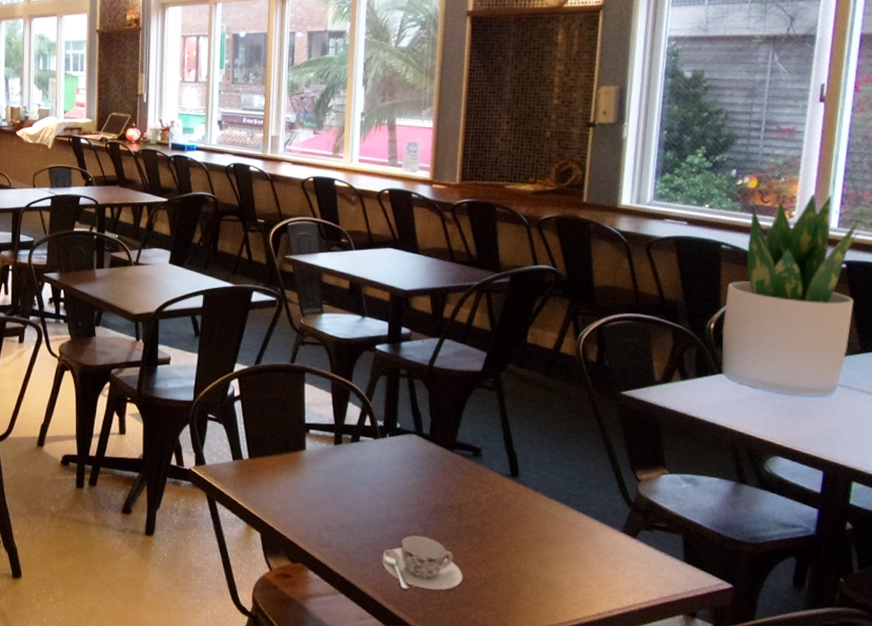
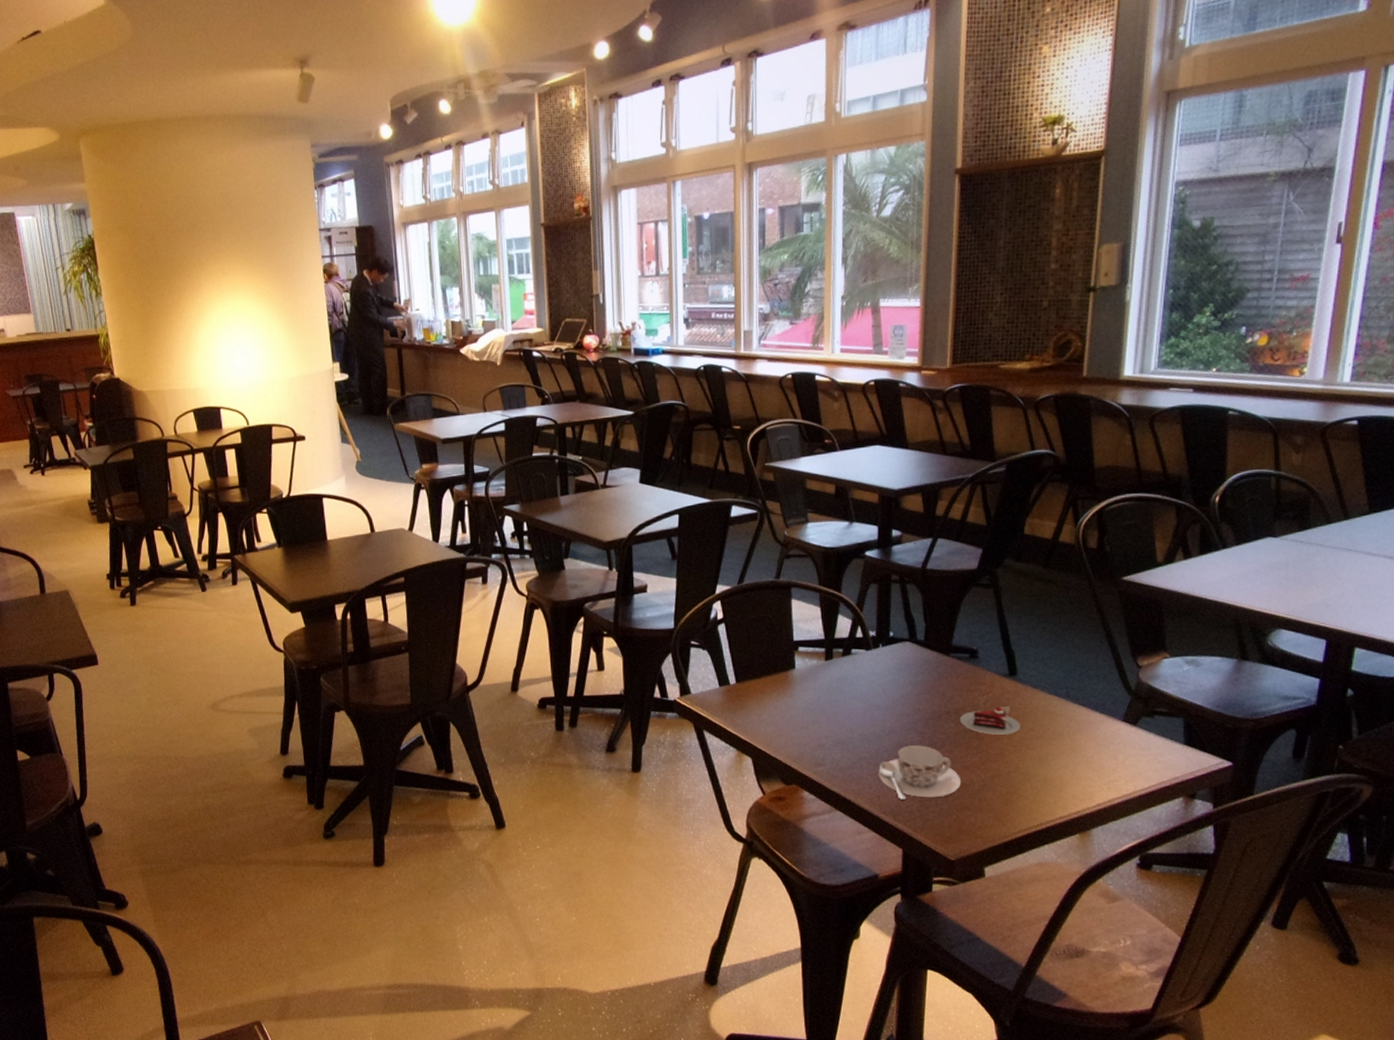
cake slice: none [462,505,522,535] -> present [959,705,1021,735]
planter: present [721,194,861,399] -> none [1226,346,1375,566]

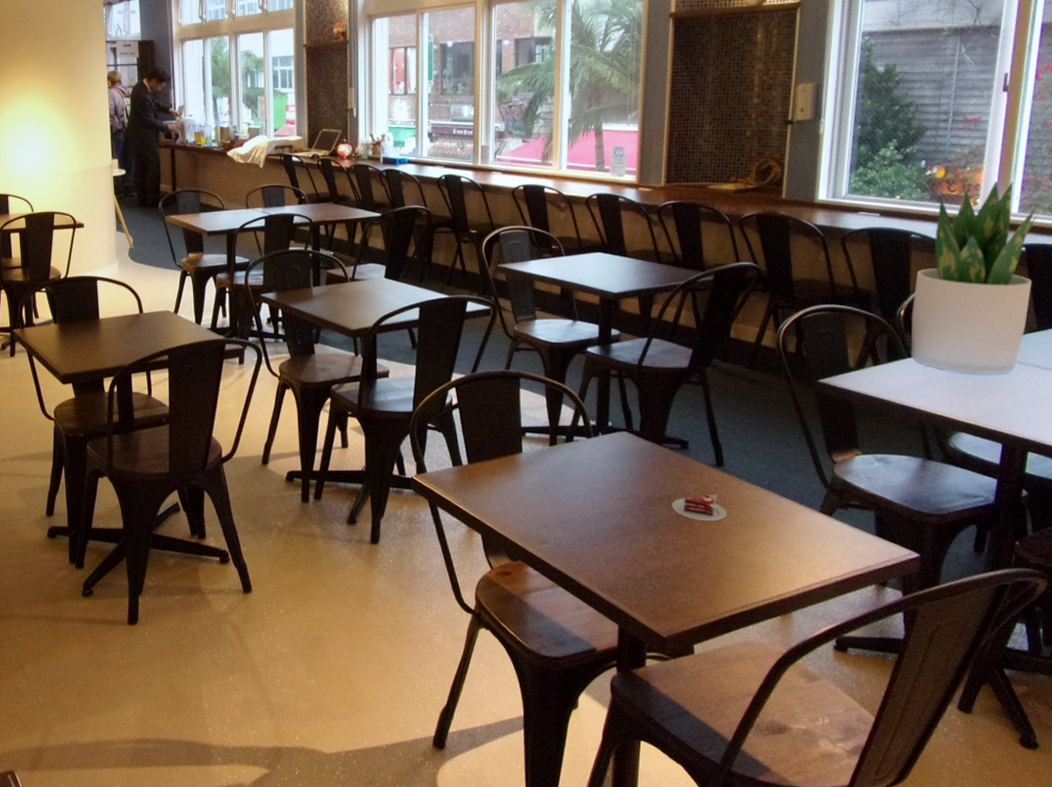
teacup: present [878,745,962,800] -> none [597,528,673,578]
planter: none [1226,346,1375,566] -> present [911,181,1040,376]

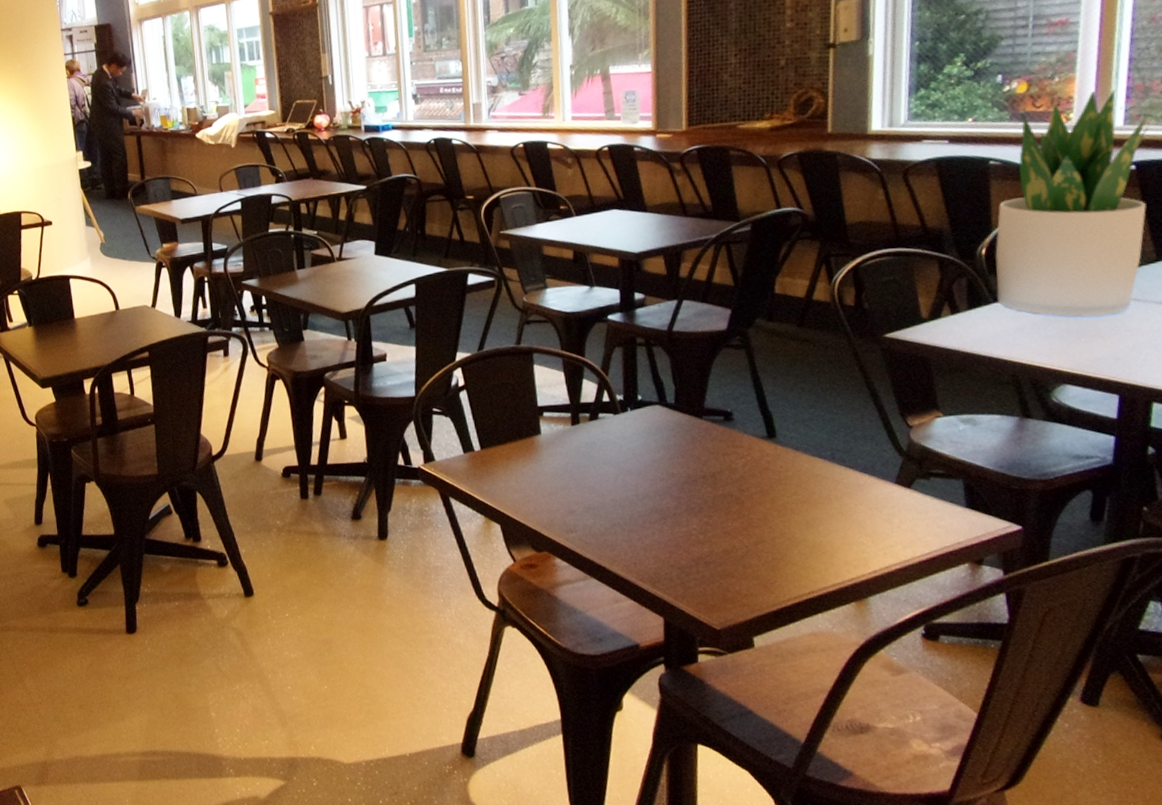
cake slice: present [671,493,727,521] -> none [716,468,784,499]

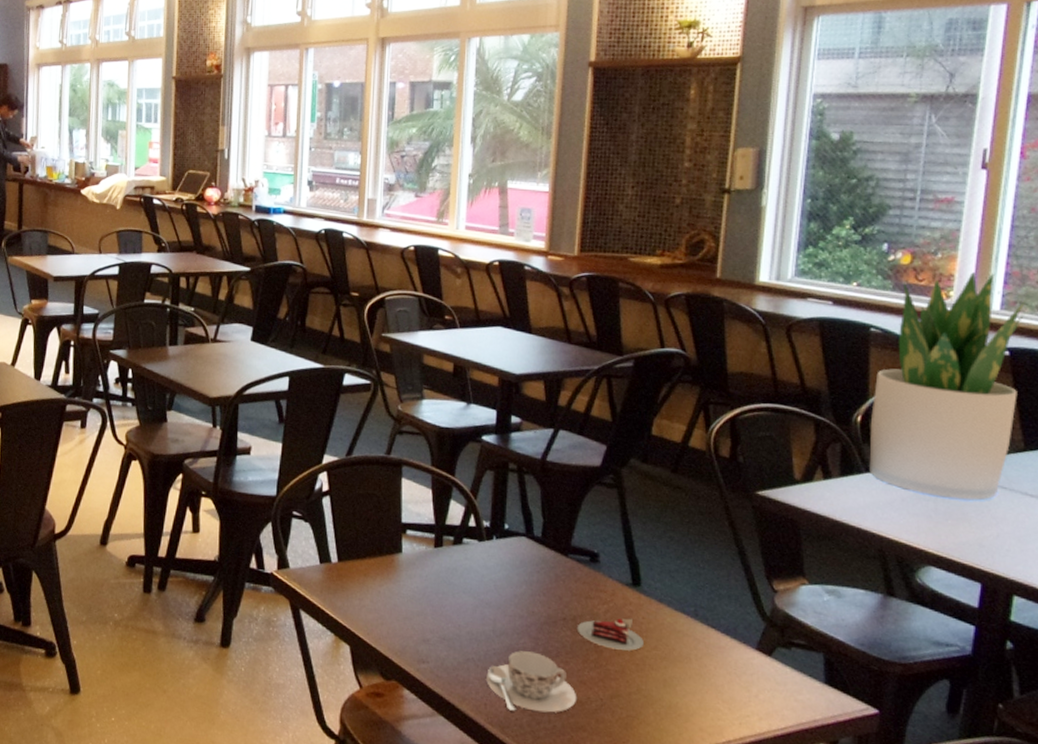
teacup: none [633,510,723,567] -> present [486,651,577,713]
cake slice: none [716,468,784,499] -> present [576,618,644,651]

